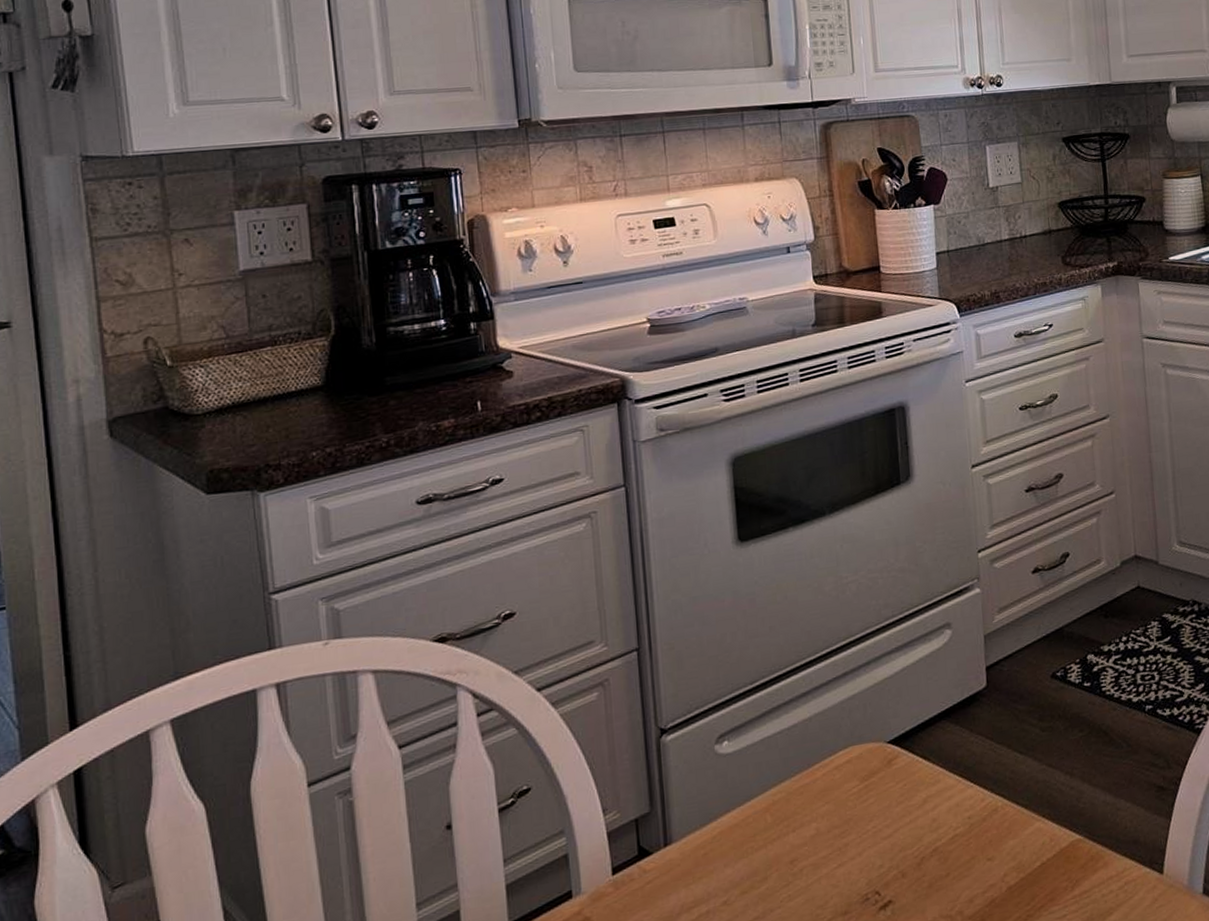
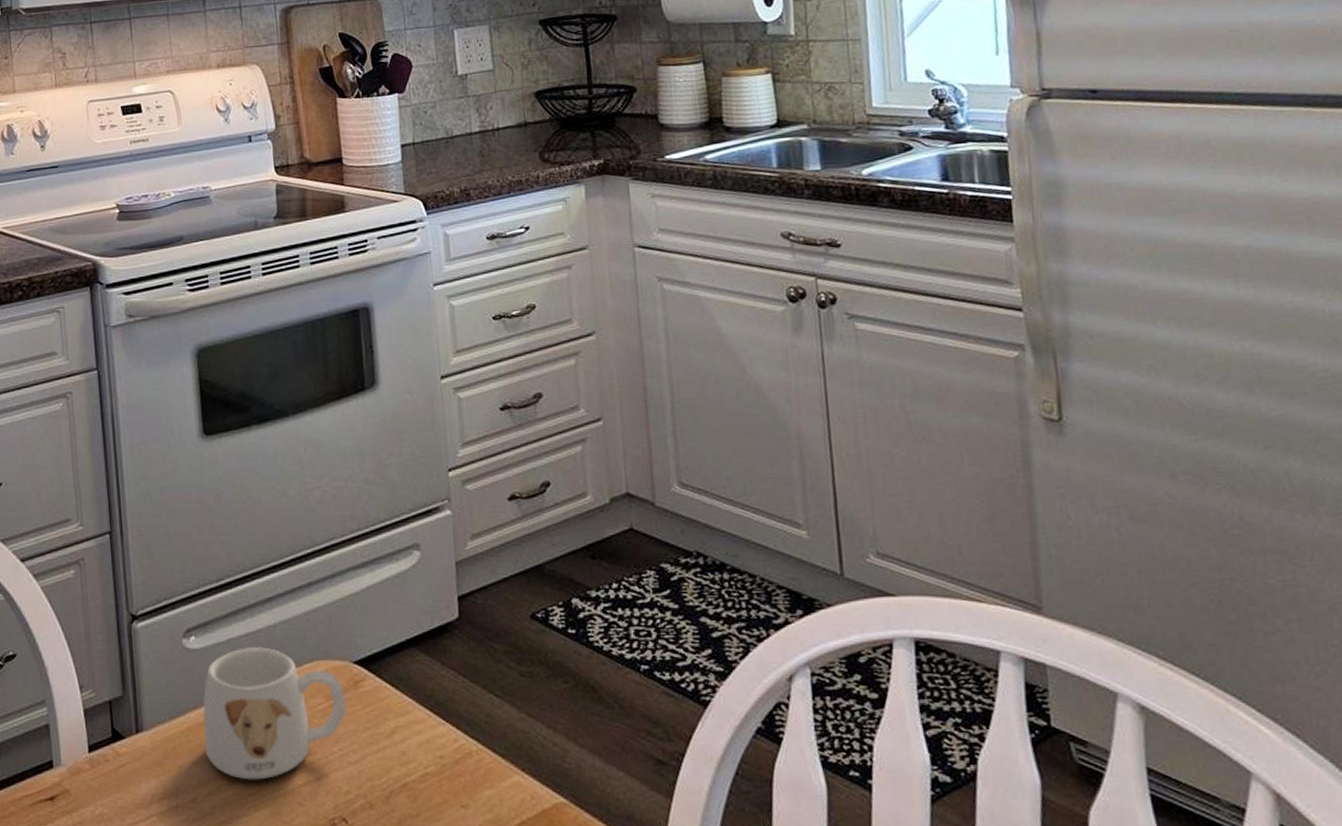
mug: none [735,741,881,874] -> present [202,646,347,780]

